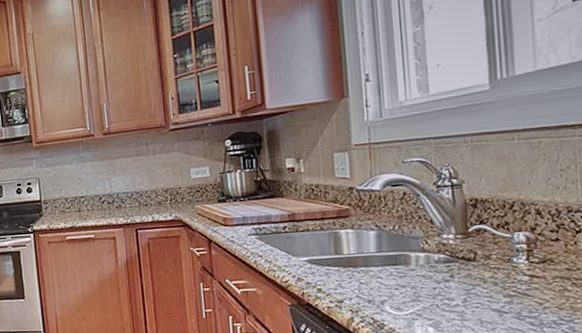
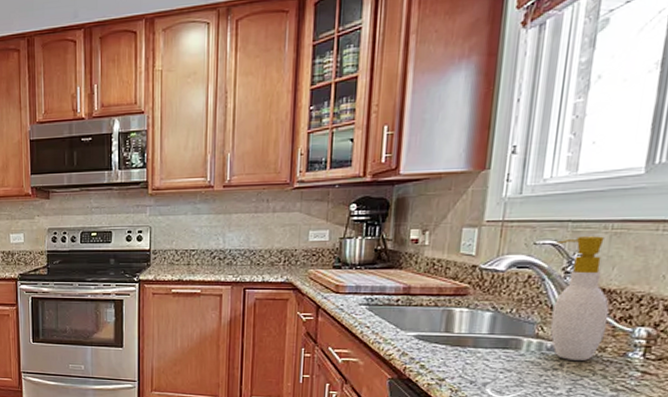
soap bottle: none [422,150,487,272] -> present [550,236,610,362]

